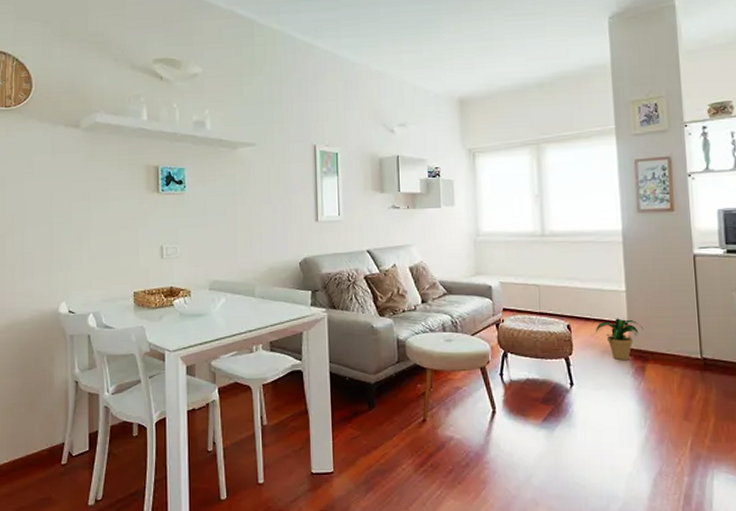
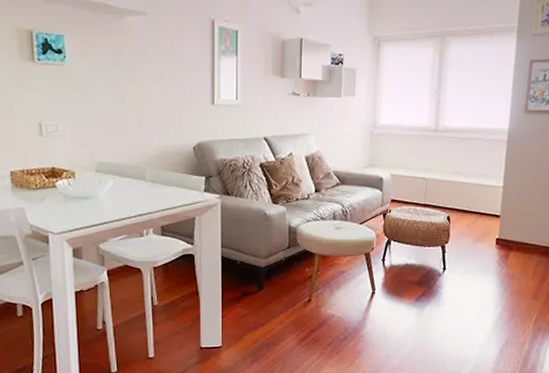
potted plant: present [596,318,644,361] -> none [472,211,513,249]

